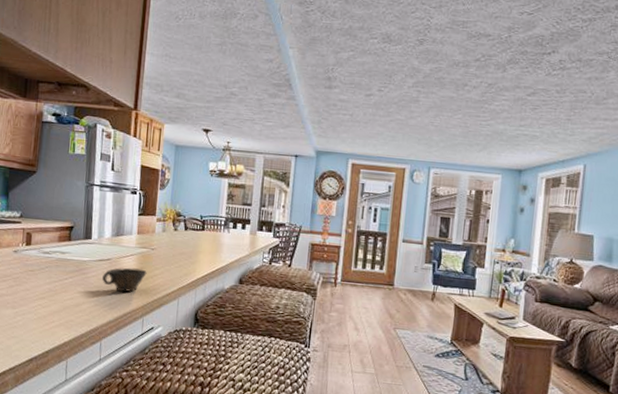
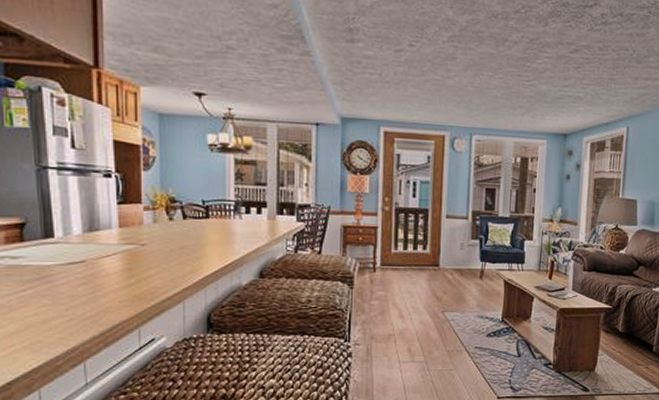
cup: present [102,267,147,292] -> none [76,270,138,300]

